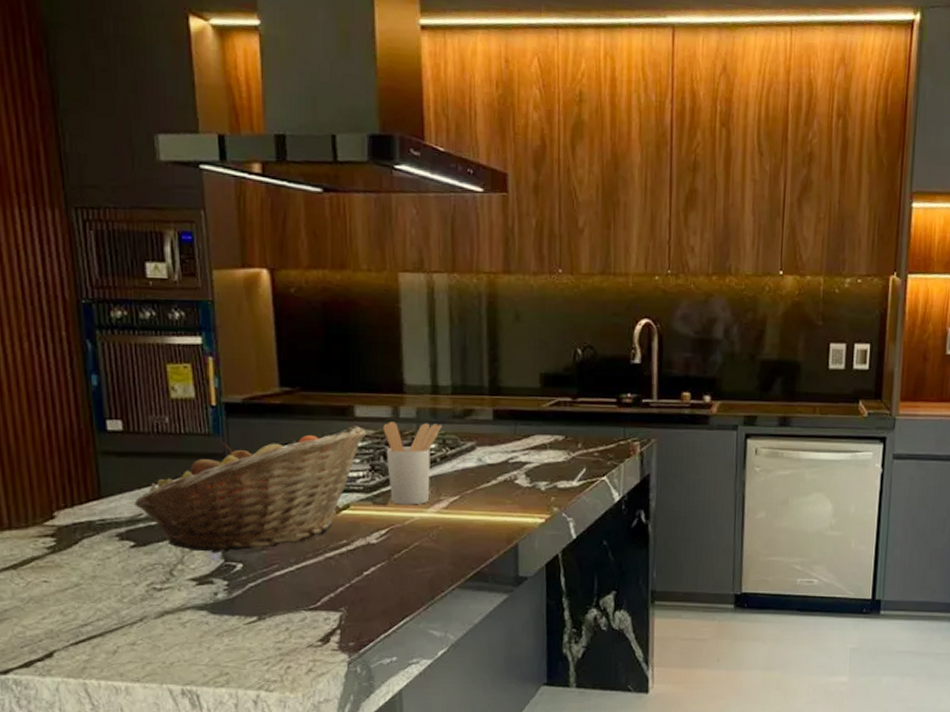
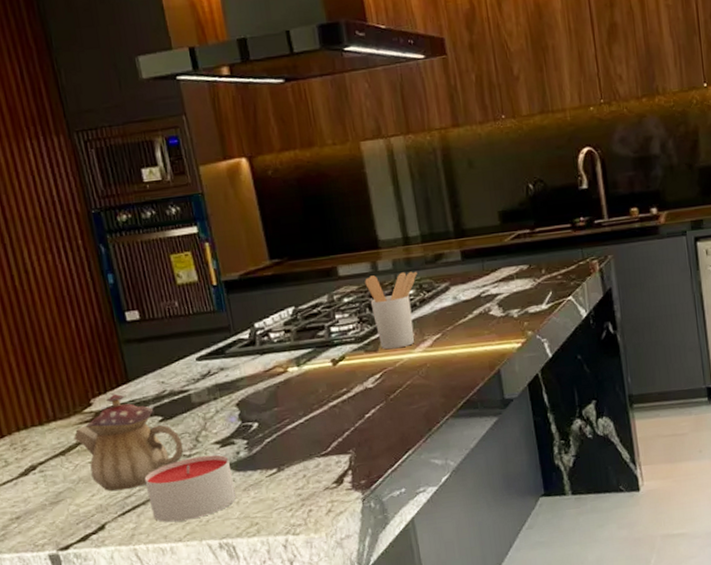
teapot: none [29,509,155,617] -> present [73,393,183,491]
candle: none [105,592,208,660] -> present [144,454,237,523]
fruit basket: present [134,426,367,554] -> none [157,284,351,417]

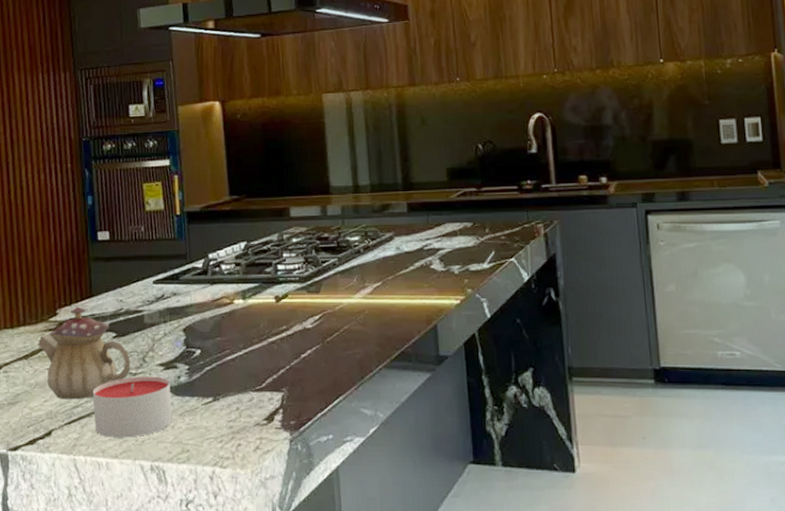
utensil holder: present [365,271,417,350] -> none [314,218,364,292]

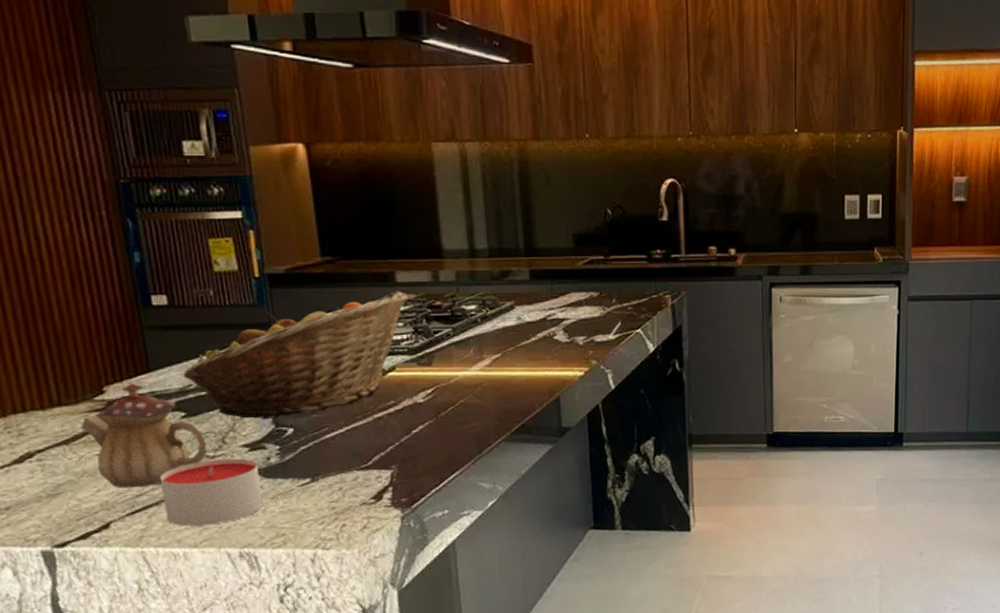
fruit basket: none [117,225,301,341] -> present [183,291,409,420]

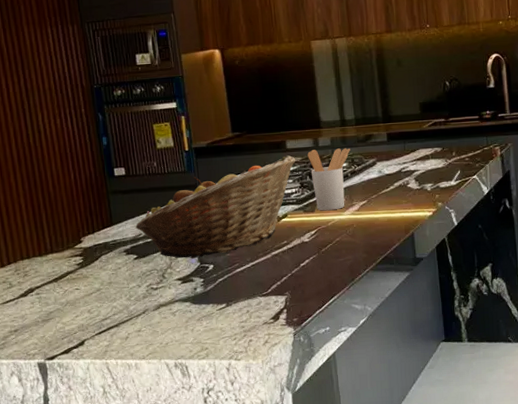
teapot: present [80,383,207,488] -> none [65,234,152,314]
candle: present [159,458,263,526] -> none [119,289,192,343]
utensil holder: none [424,285,481,365] -> present [307,148,350,211]

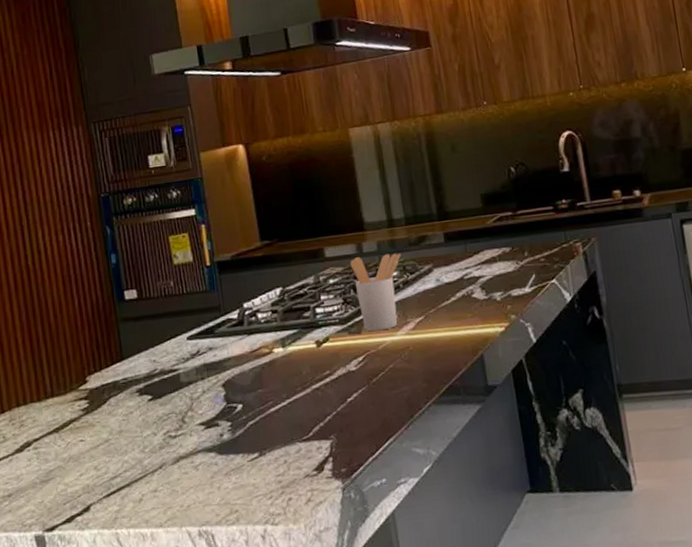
fruit basket: present [135,155,296,259] -> none [150,265,337,398]

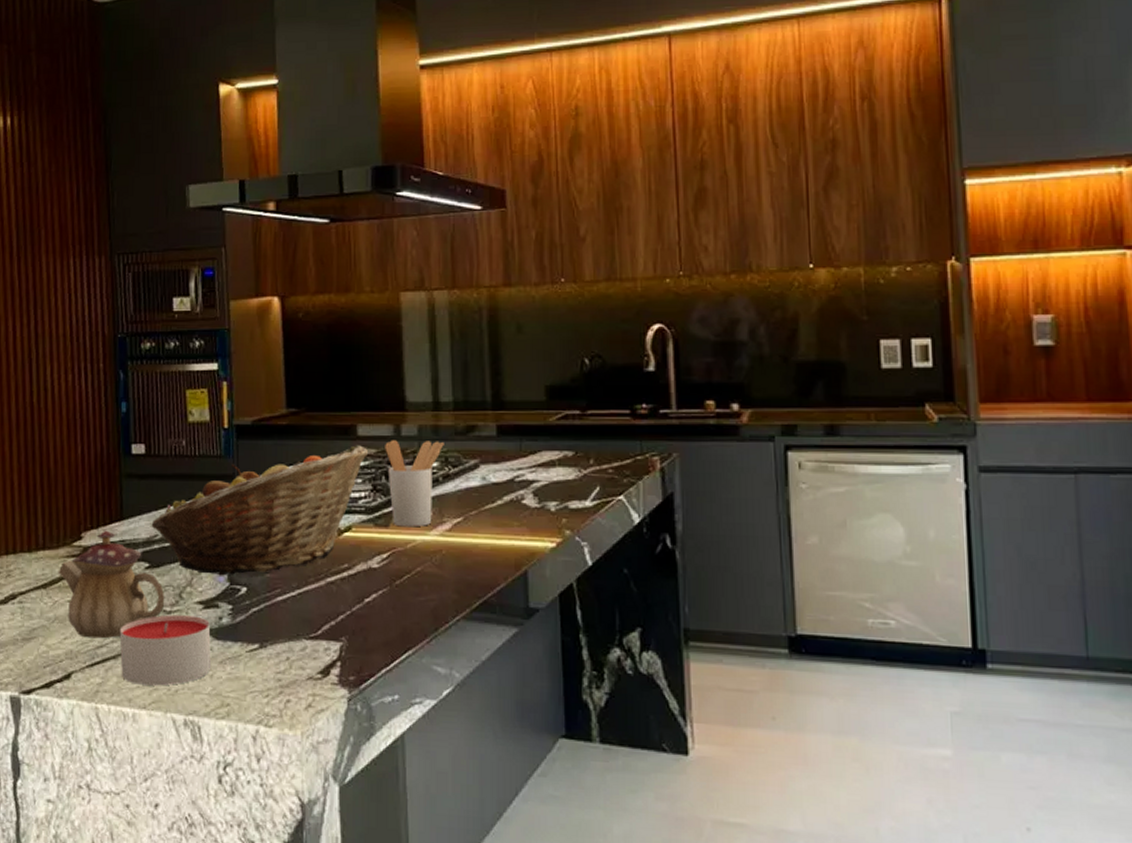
teapot: none [68,371,170,471] -> present [58,530,165,639]
candle: none [131,436,218,506] -> present [119,615,212,686]
fruit basket: none [150,265,337,398] -> present [151,445,369,576]

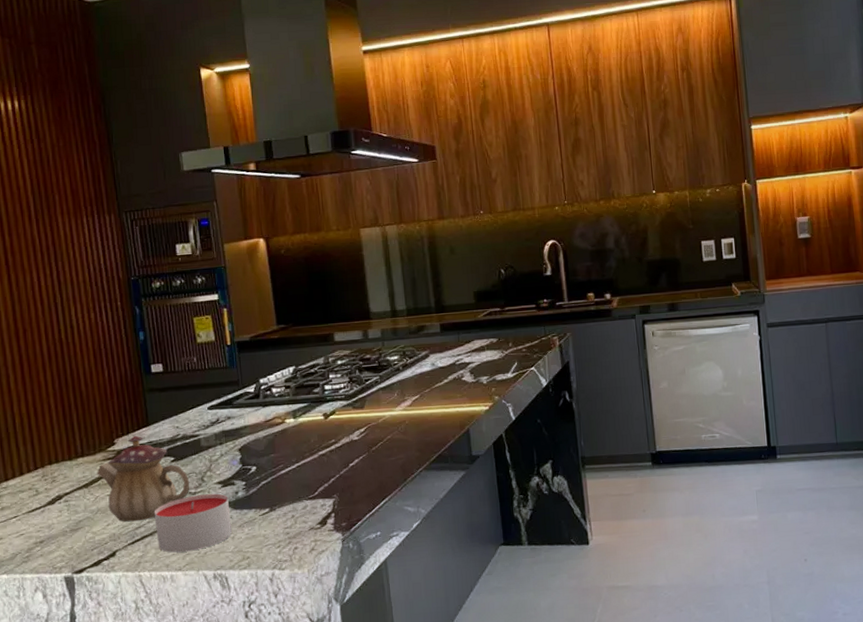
fruit basket: present [151,445,369,576] -> none [173,348,345,460]
utensil holder: present [385,440,444,527] -> none [356,340,402,407]

